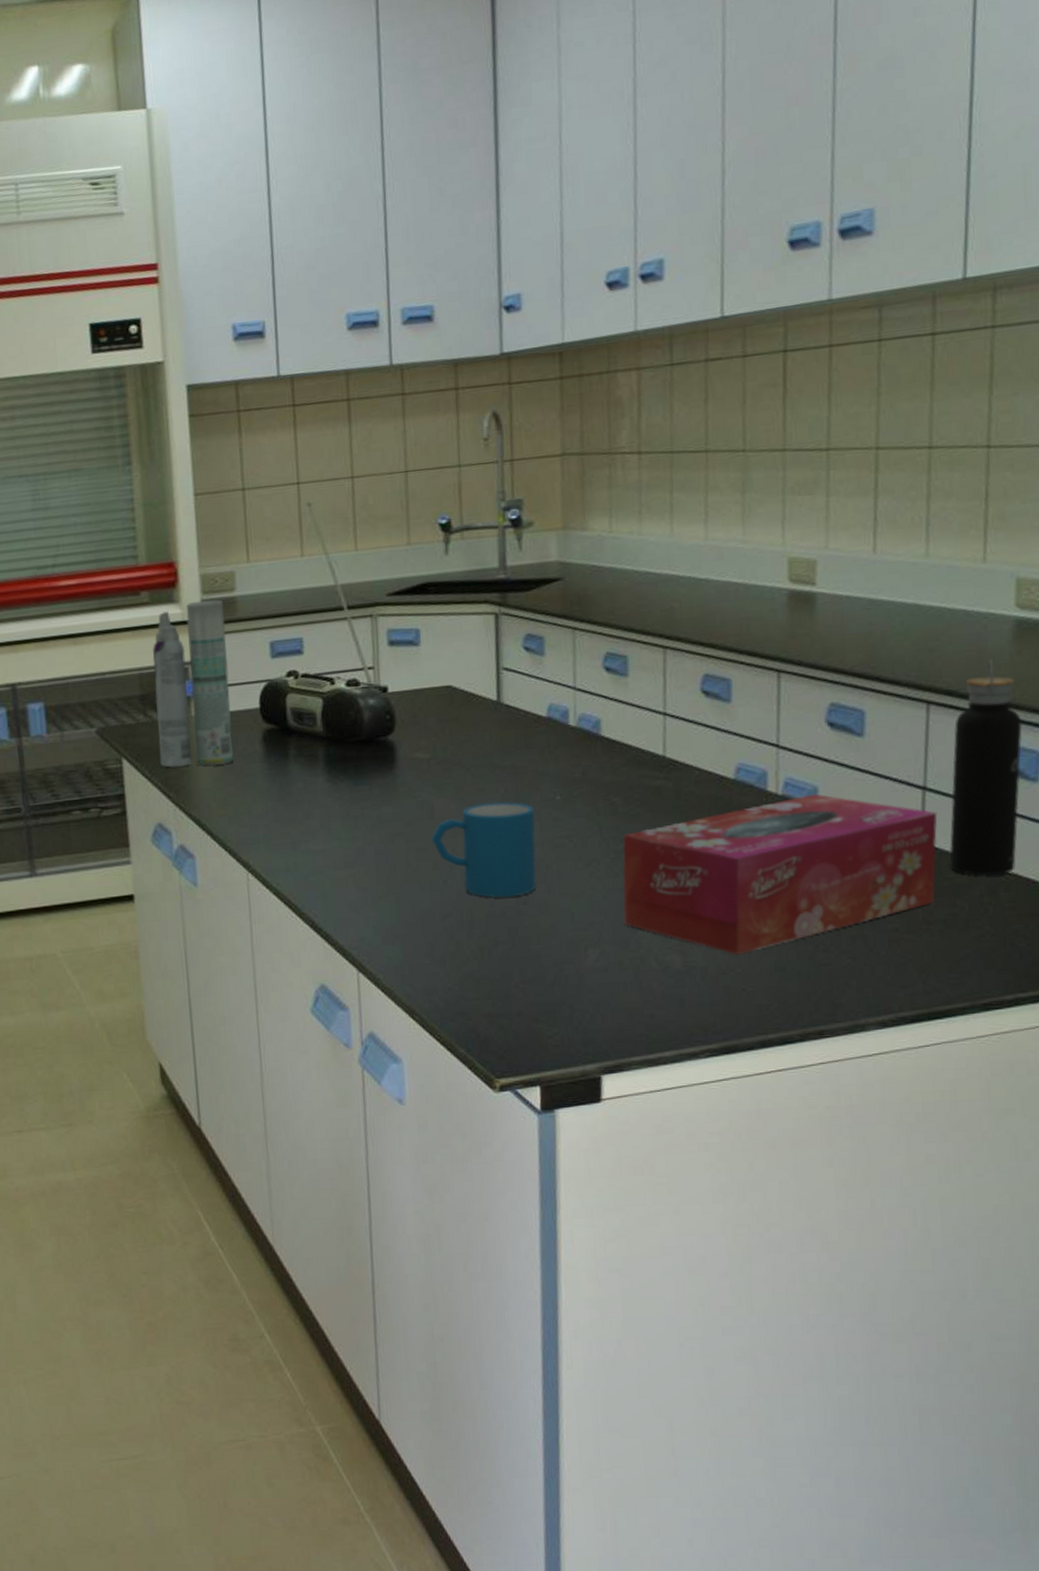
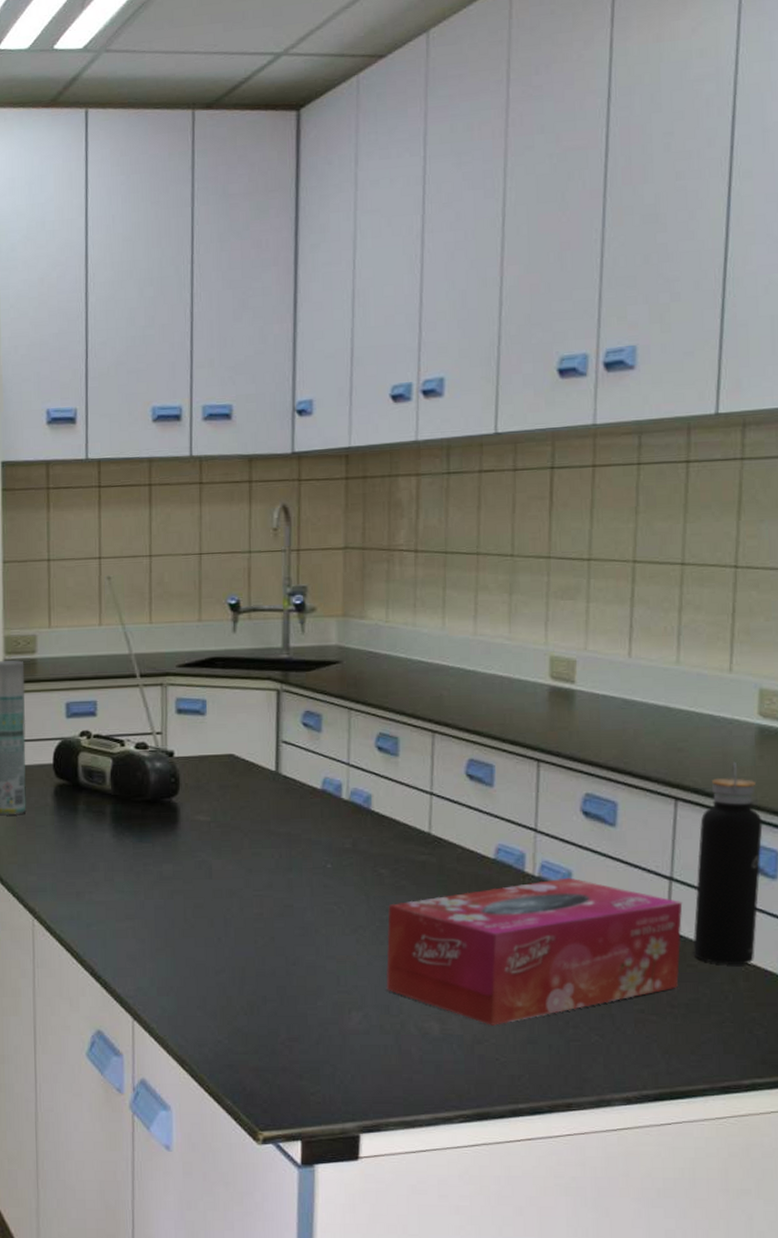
mug: present [431,802,537,898] -> none [208,866,307,958]

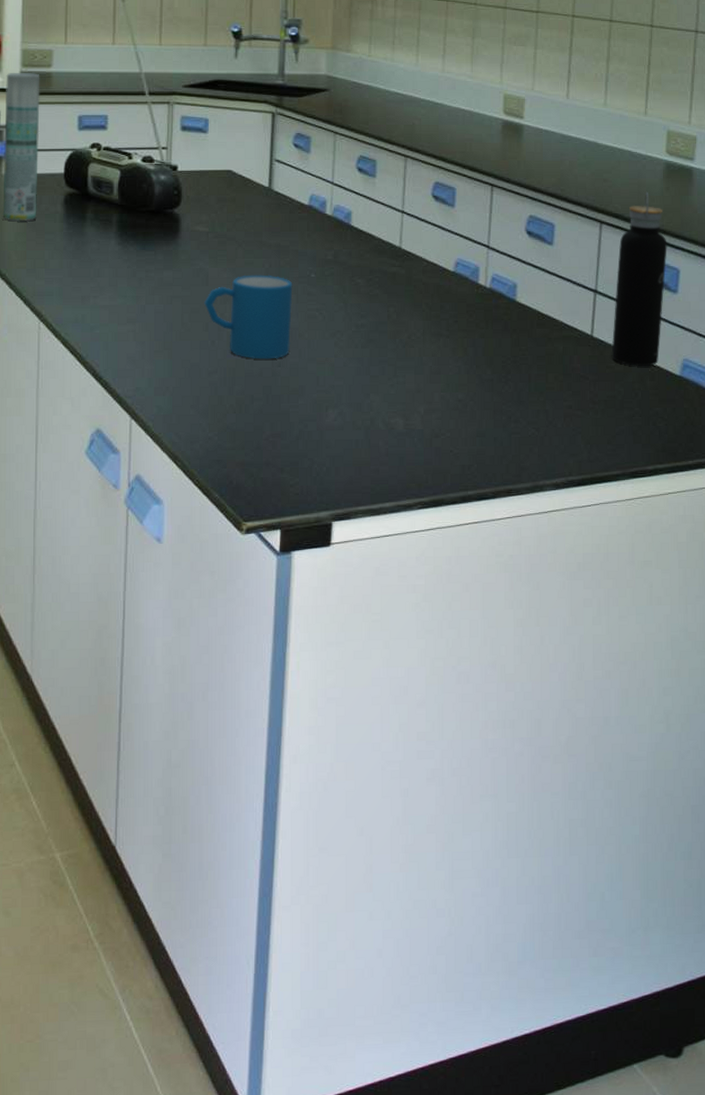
mug: none [208,866,307,958] -> present [204,275,293,360]
tissue box: present [386,877,683,1026] -> none [359,289,604,421]

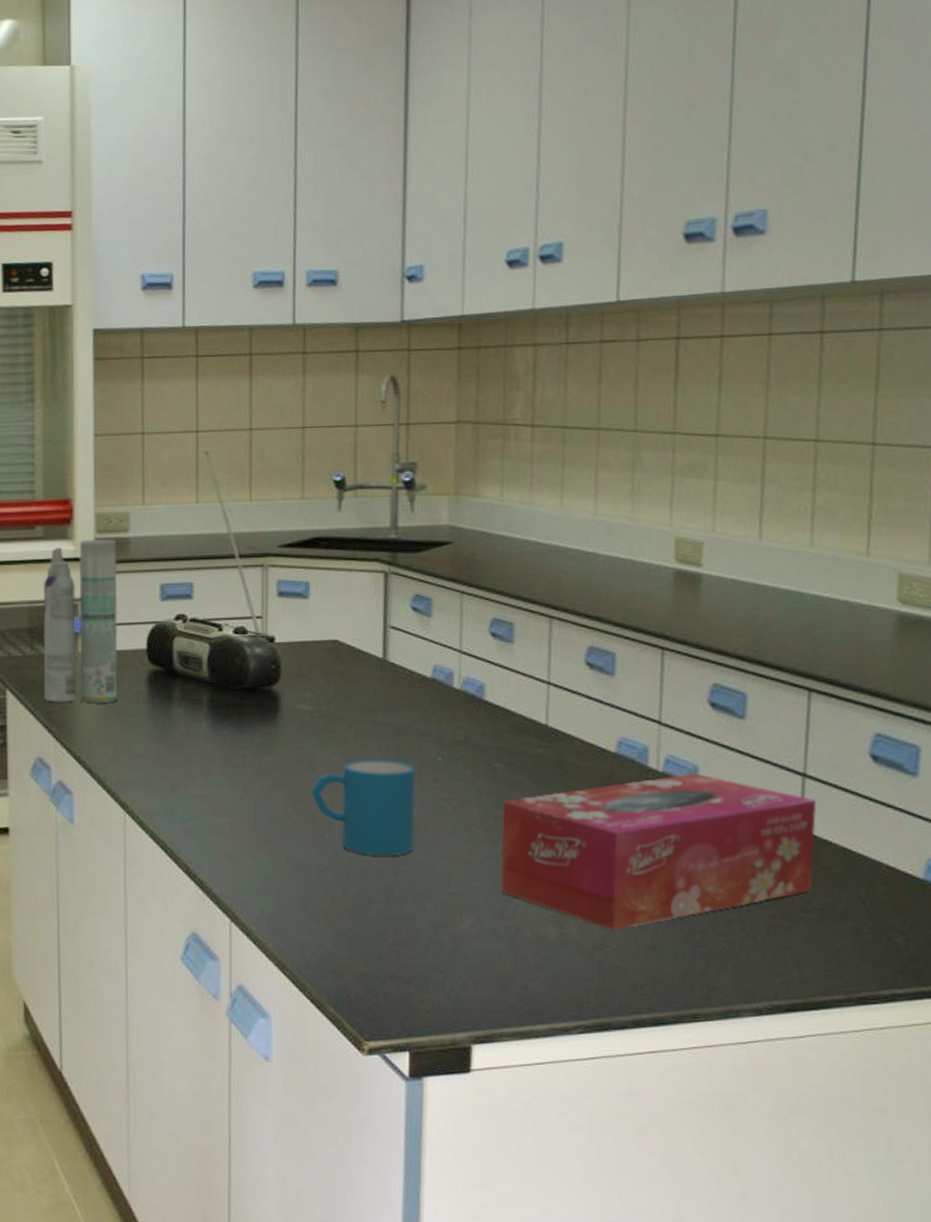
tissue box: none [359,289,604,421] -> present [500,773,817,930]
water bottle: present [611,191,667,366] -> none [827,650,902,867]

